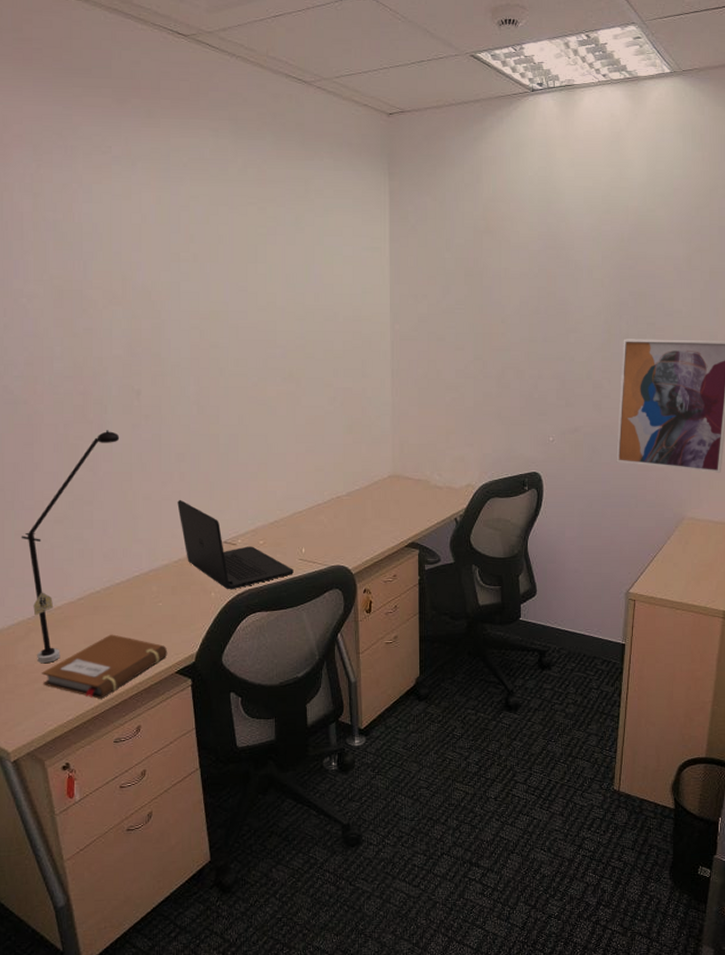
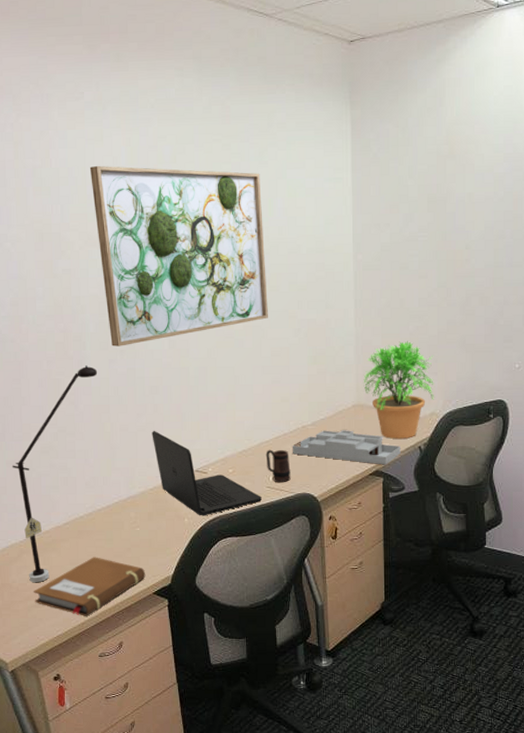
wall art: none [116,222,303,411] -> present [89,165,268,347]
mug: none [298,520,324,555] -> present [265,449,291,483]
desk organizer: none [325,501,437,537] -> present [292,430,401,465]
potted plant: none [399,411,470,510] -> present [363,340,434,439]

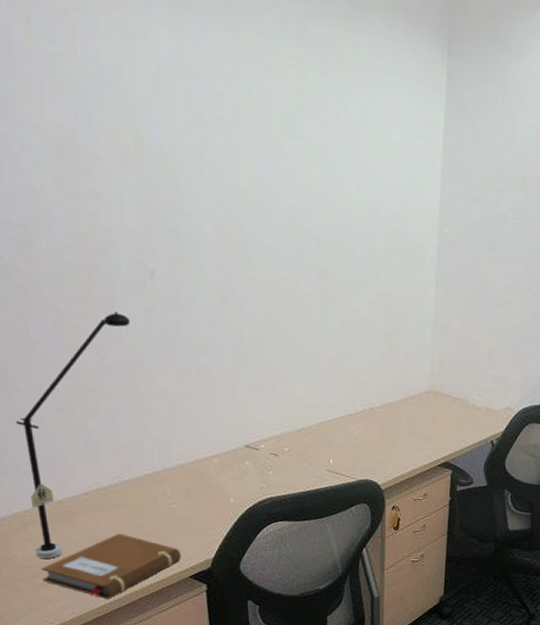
wall art: present [89,165,268,347] -> none [127,67,340,295]
laptop: present [152,430,262,516] -> none [195,396,320,497]
mug: present [265,449,291,483] -> none [327,429,354,467]
desk organizer: present [292,430,401,465] -> none [356,414,473,457]
potted plant: present [363,340,434,439] -> none [439,328,513,432]

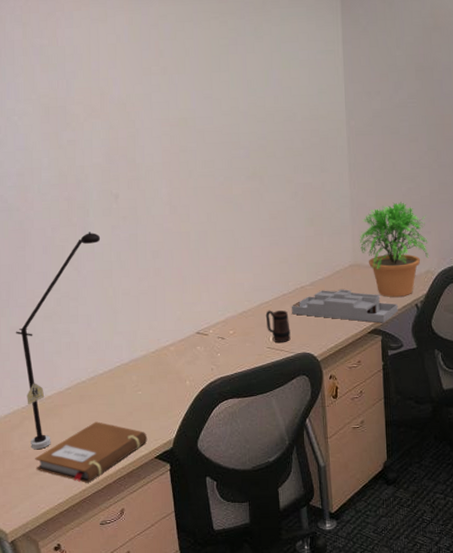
mug: none [327,429,354,467] -> present [265,310,291,343]
desk organizer: none [356,414,473,457] -> present [291,289,398,323]
potted plant: none [439,328,513,432] -> present [359,201,429,297]

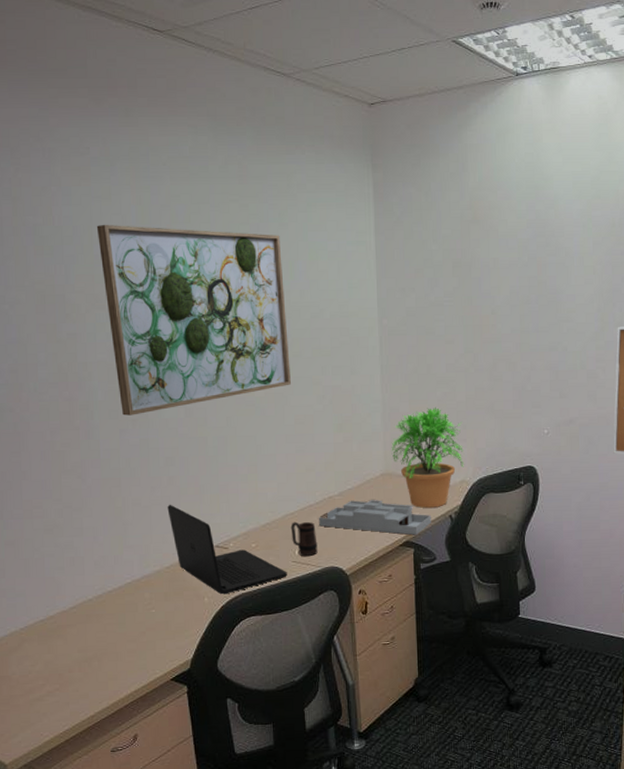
desk lamp: present [15,232,101,449] -> none [11,436,107,673]
notebook: present [35,421,148,483] -> none [36,642,163,708]
wall art: none [94,43,266,213] -> present [96,224,291,416]
laptop: none [153,293,262,378] -> present [167,504,287,595]

